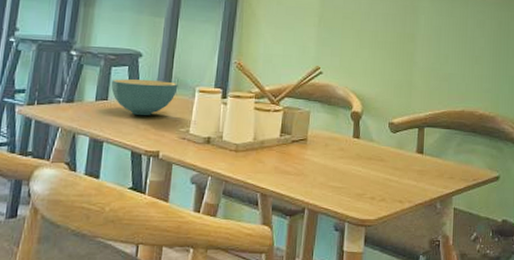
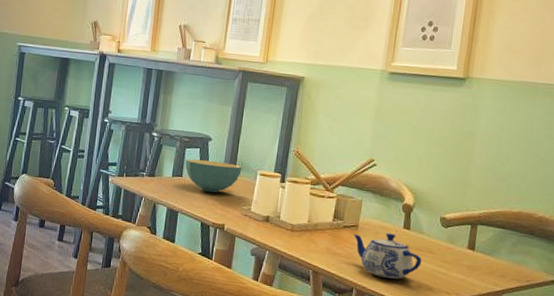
teapot: none [302,144,373,193] -> present [353,233,422,279]

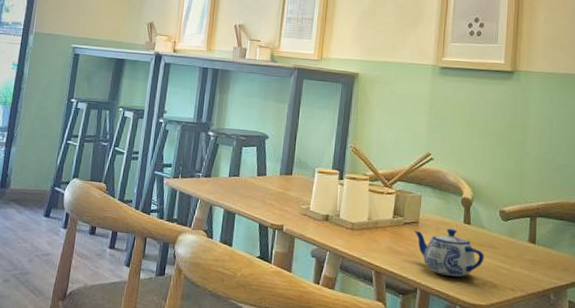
cereal bowl: present [185,159,242,193] -> none [242,158,300,192]

